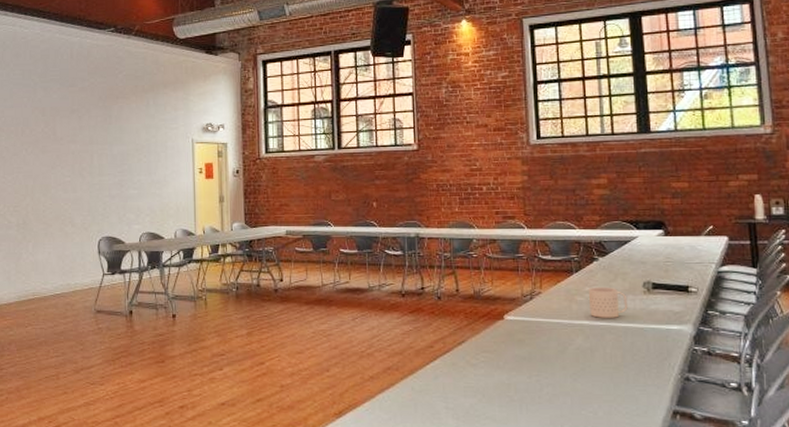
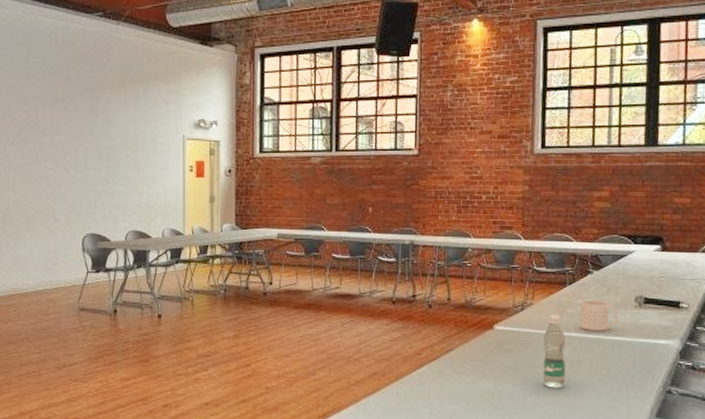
bottle: none [554,302,580,378] -> present [542,314,566,388]

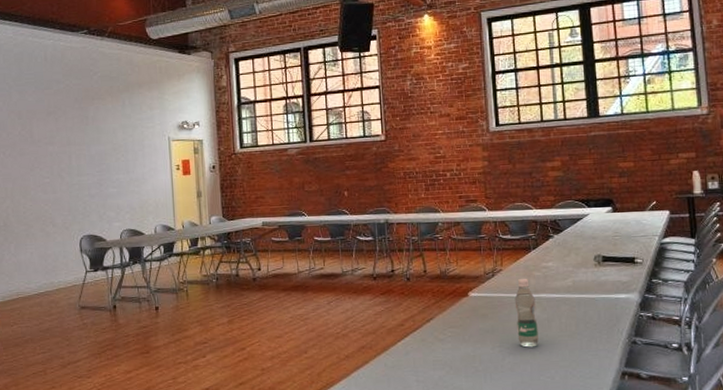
mug: present [579,299,618,331] -> none [544,261,581,291]

